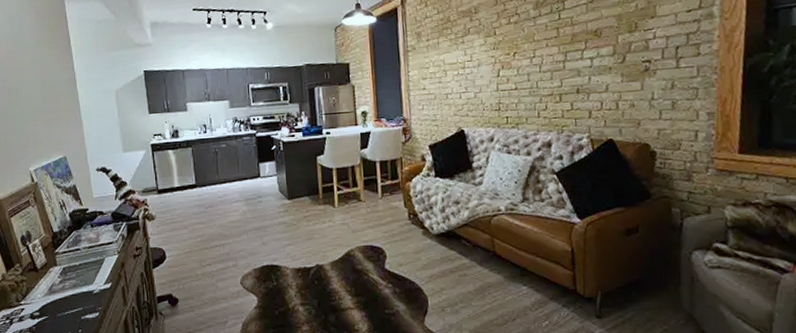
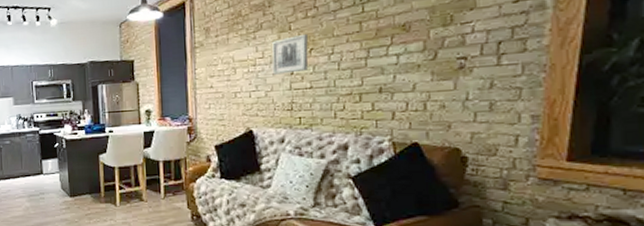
wall art: none [479,38,513,77] -> present [272,33,309,75]

